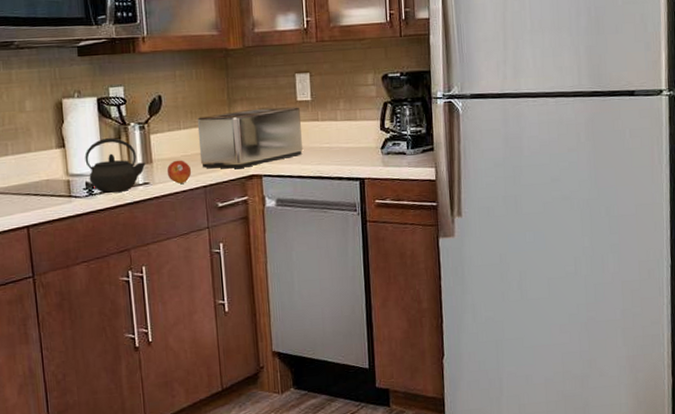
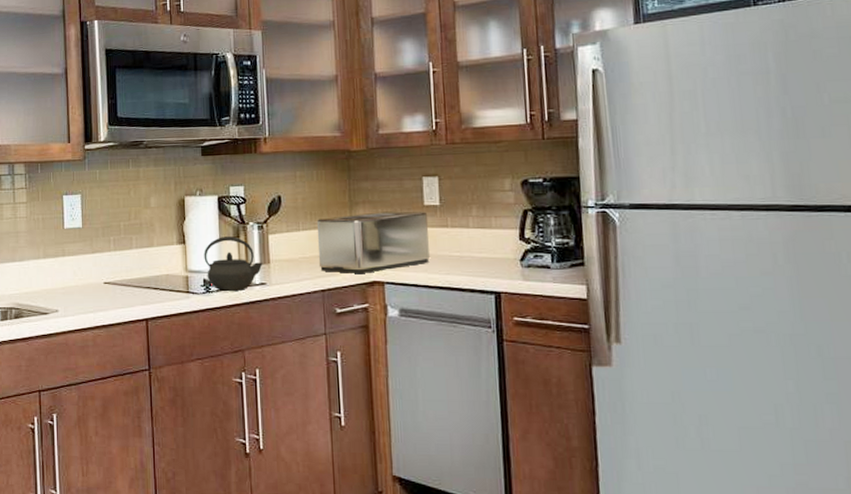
fruit: present [167,160,192,184] -> none [284,261,310,286]

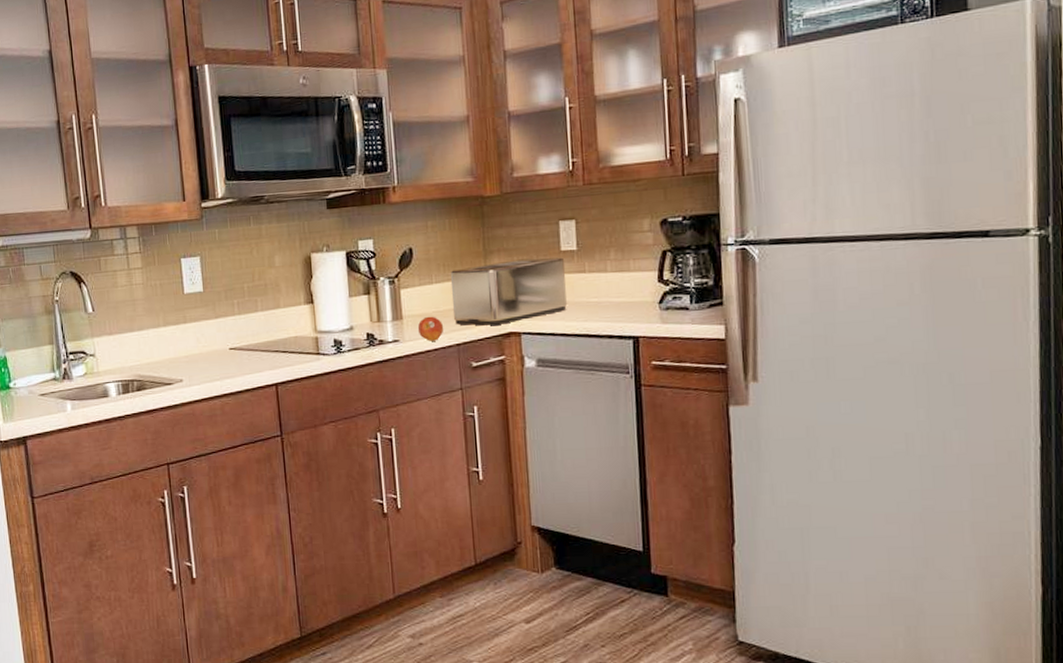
kettle: present [204,236,263,291] -> none [333,293,395,351]
fruit: none [284,261,310,286] -> present [417,316,444,341]

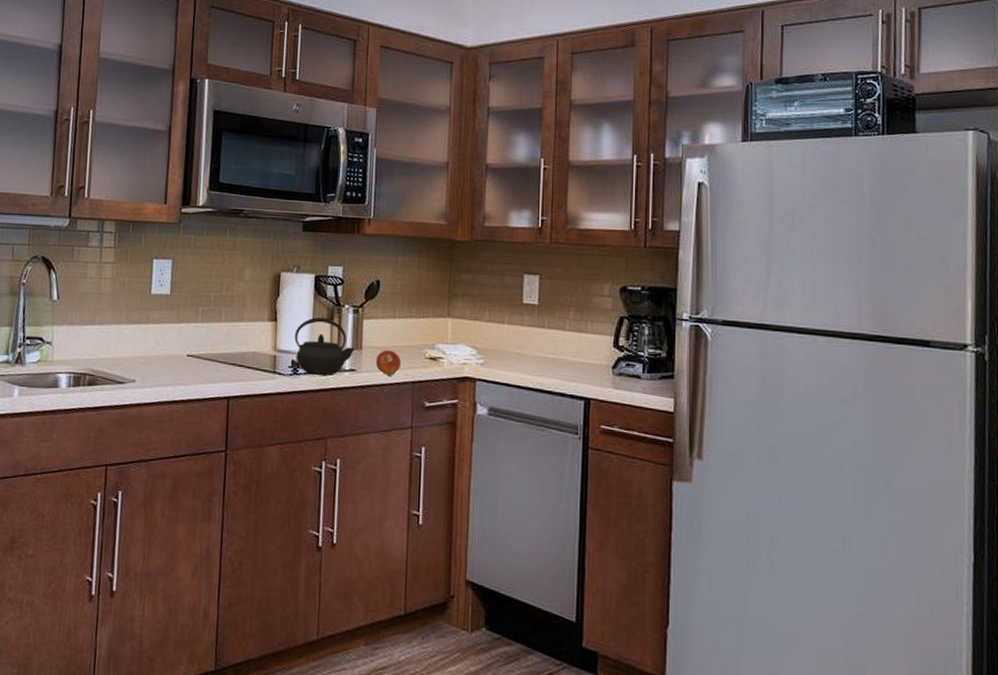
kettle: none [333,293,395,351] -> present [294,317,355,375]
toaster: present [450,257,567,326] -> none [411,306,526,369]

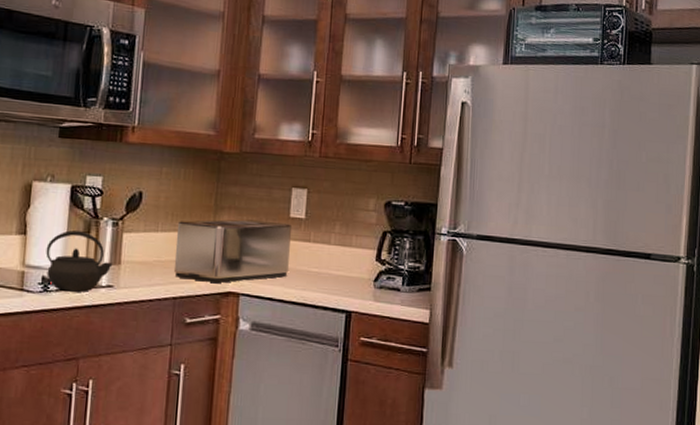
fruit: present [375,350,402,376] -> none [134,264,163,292]
toaster: none [411,306,526,369] -> present [173,219,293,284]

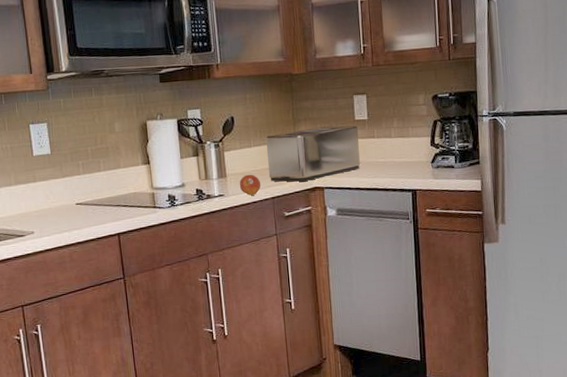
kettle: present [46,230,113,292] -> none [167,155,221,204]
fruit: none [134,264,163,292] -> present [239,174,262,196]

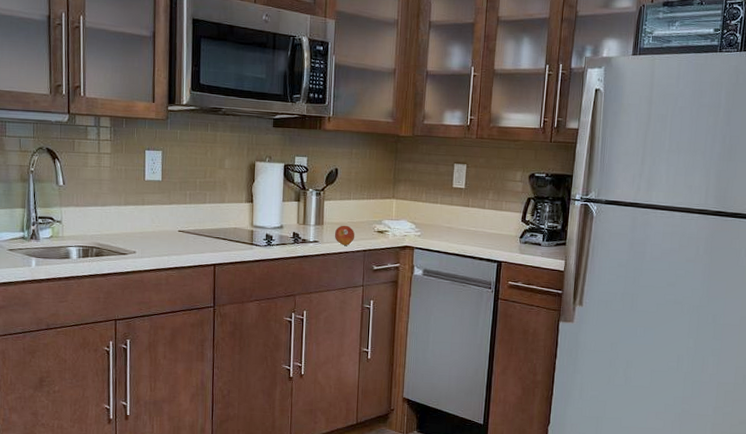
toaster: present [265,125,360,182] -> none [363,189,455,240]

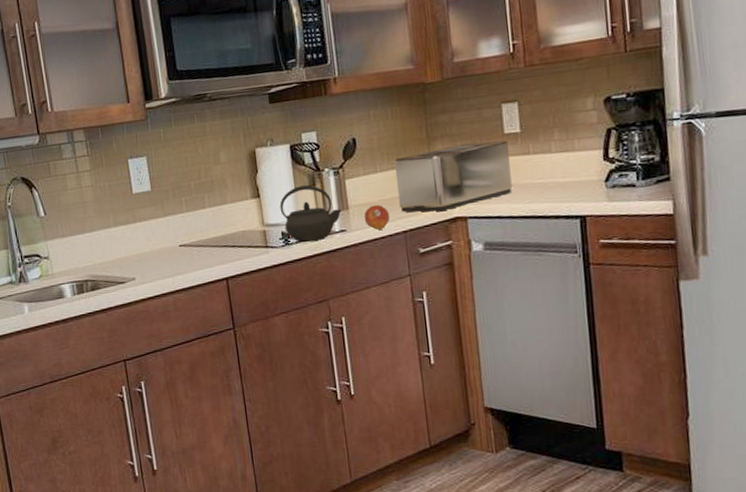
kettle: none [268,199,318,246] -> present [279,185,342,242]
toaster: none [363,189,455,240] -> present [394,140,512,212]

